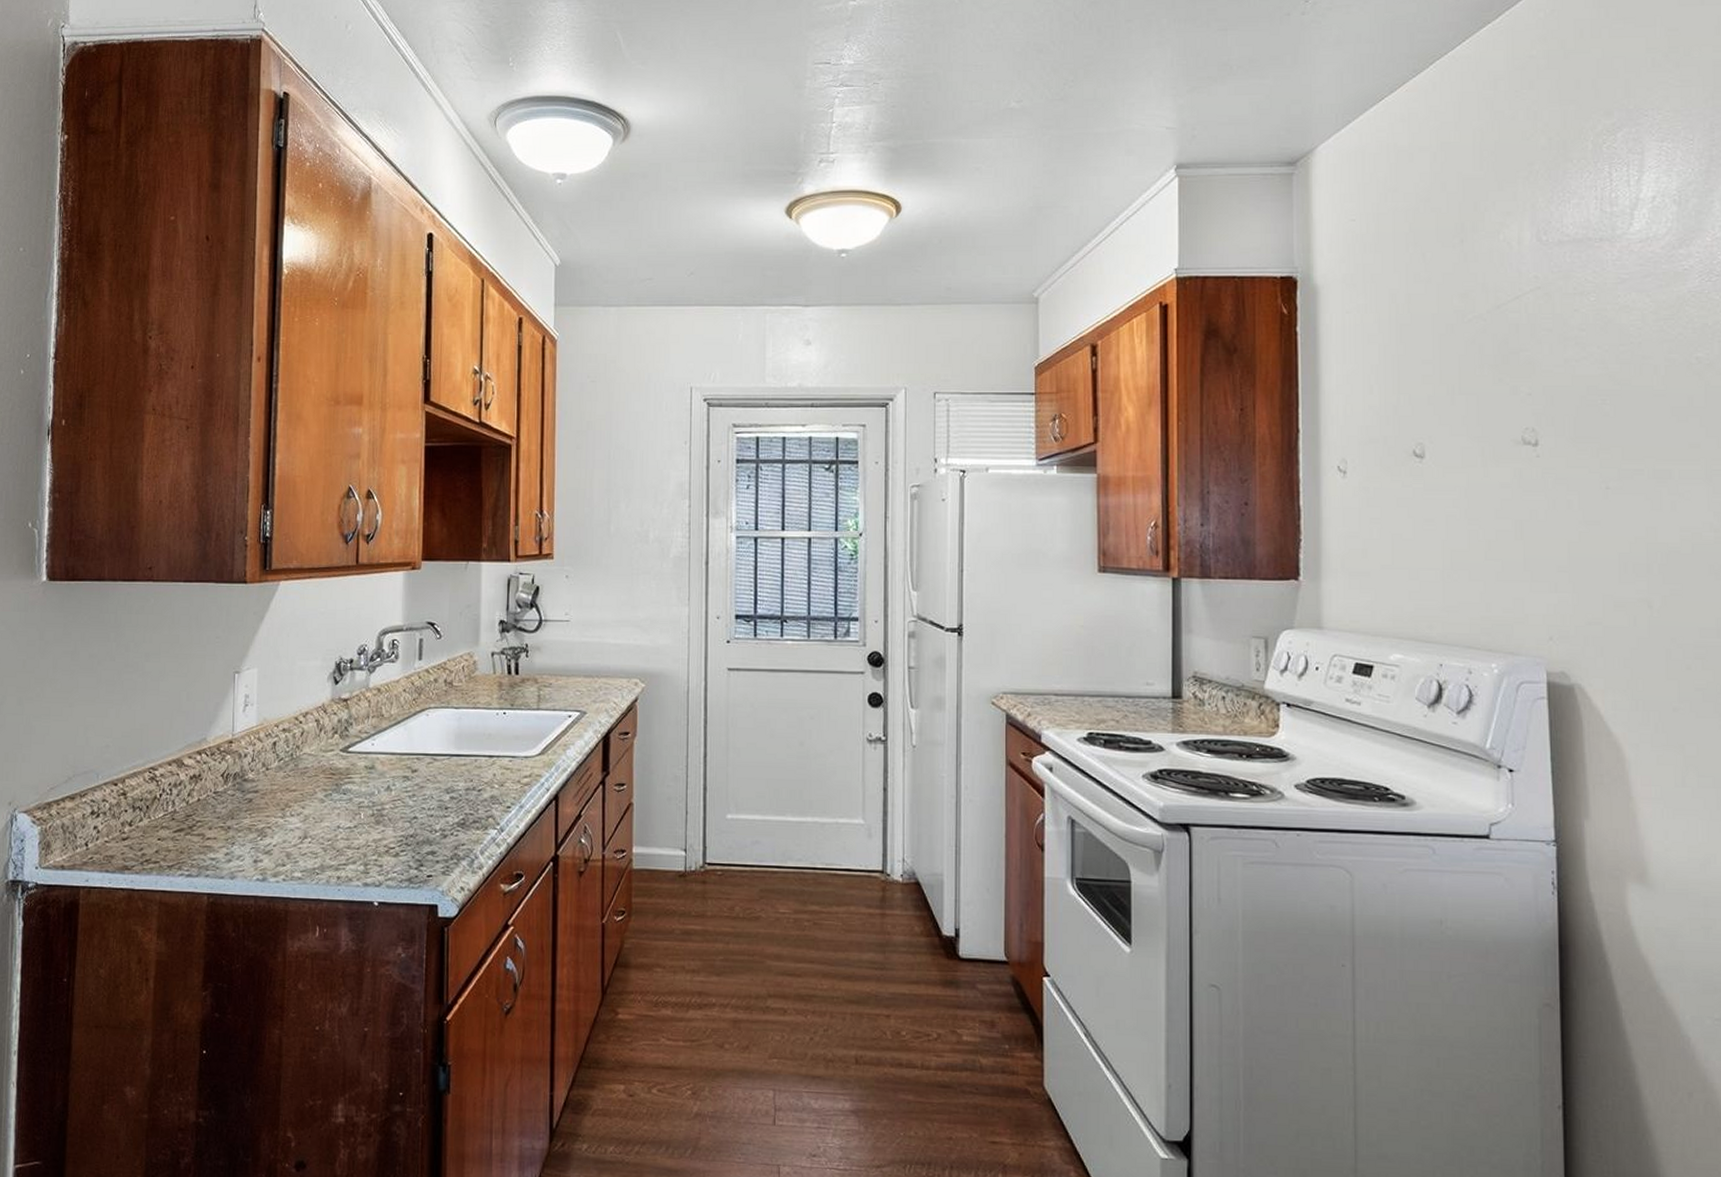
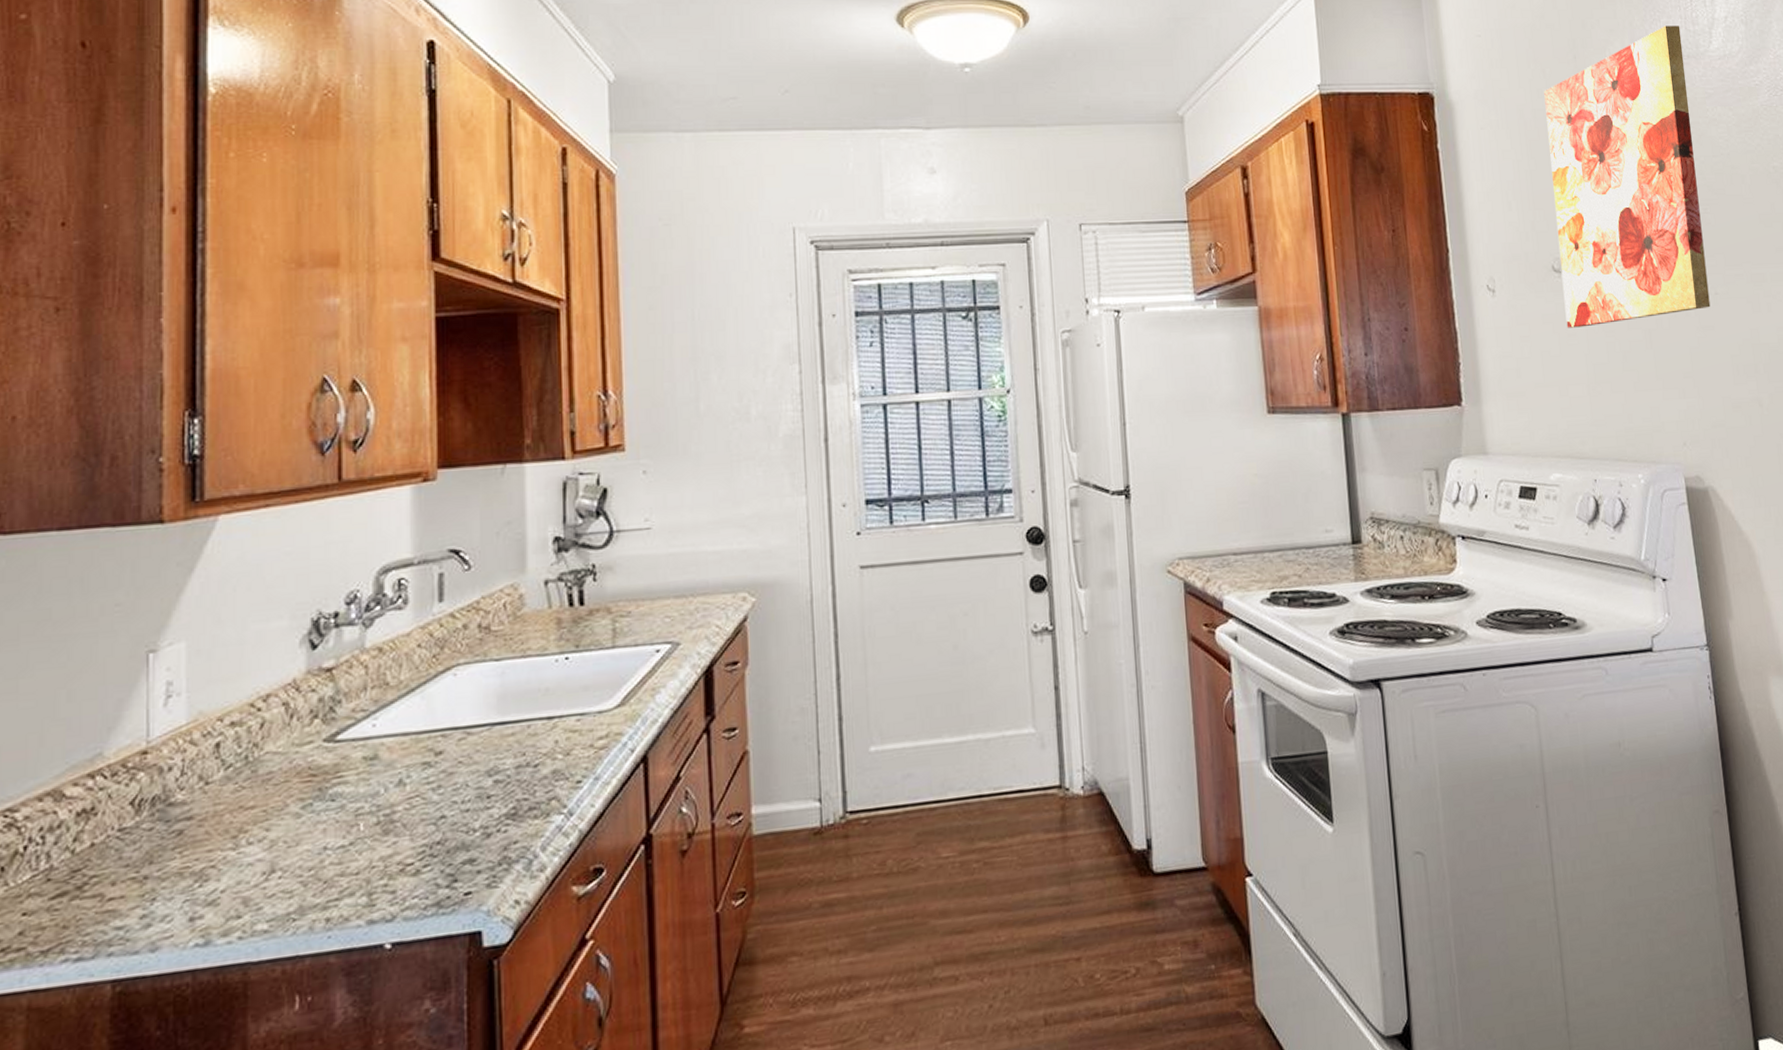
wall art: none [1422,207,1599,513] -> present [1544,26,1711,328]

